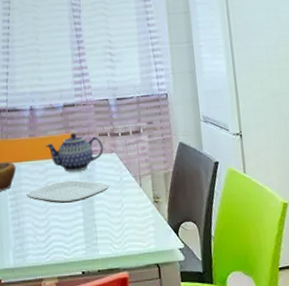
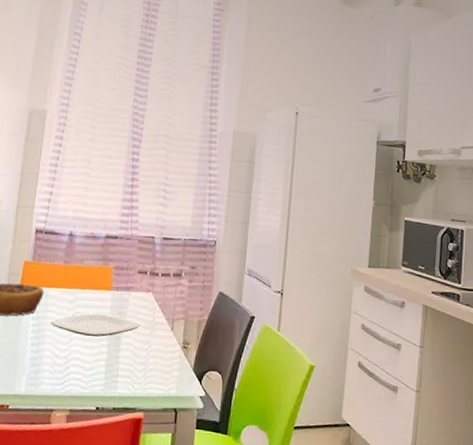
teapot: present [46,133,104,172] -> none [80,266,141,307]

